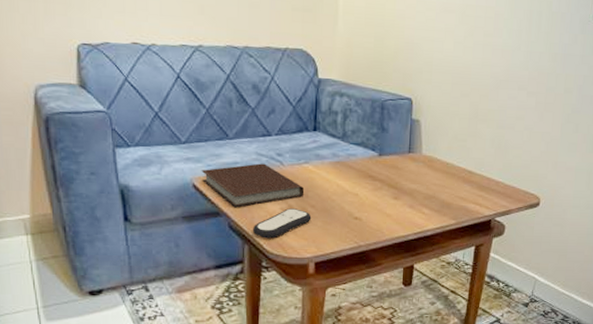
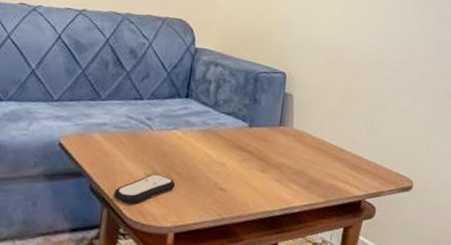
notebook: present [201,163,305,208] -> none [68,126,171,170]

